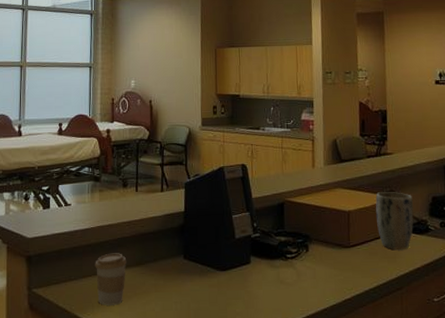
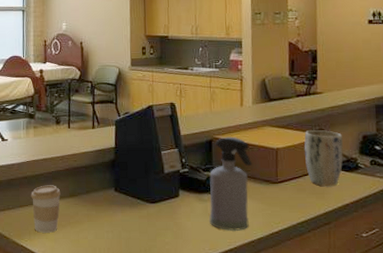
spray bottle: none [280,199,325,299] -> present [208,136,252,232]

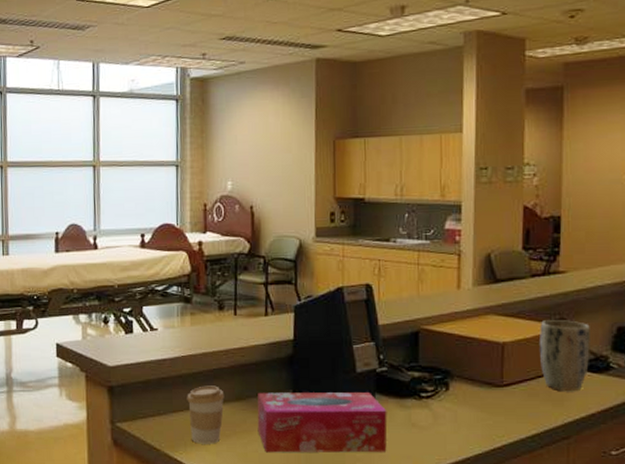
tissue box: none [87,189,189,239] -> present [257,392,388,453]
spray bottle: present [208,136,252,232] -> none [412,327,471,446]

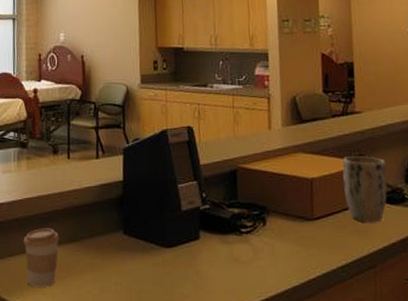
tissue box: present [257,392,388,453] -> none [90,230,212,293]

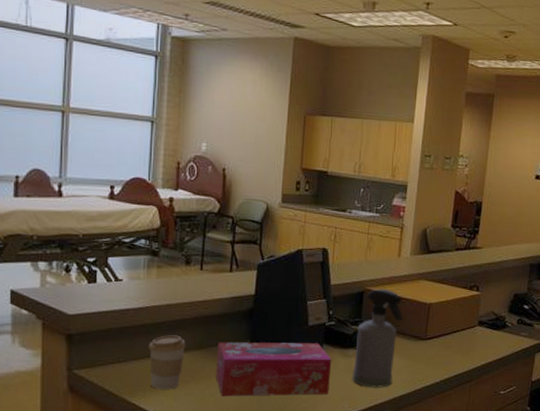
tissue box: none [90,230,212,293] -> present [215,342,332,397]
spray bottle: none [234,165,284,280] -> present [351,288,403,389]
plant pot: present [342,156,388,222] -> none [456,286,495,344]

